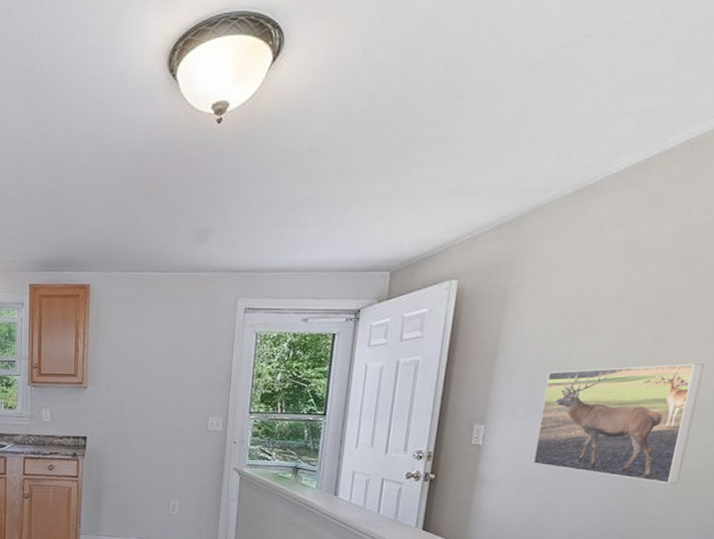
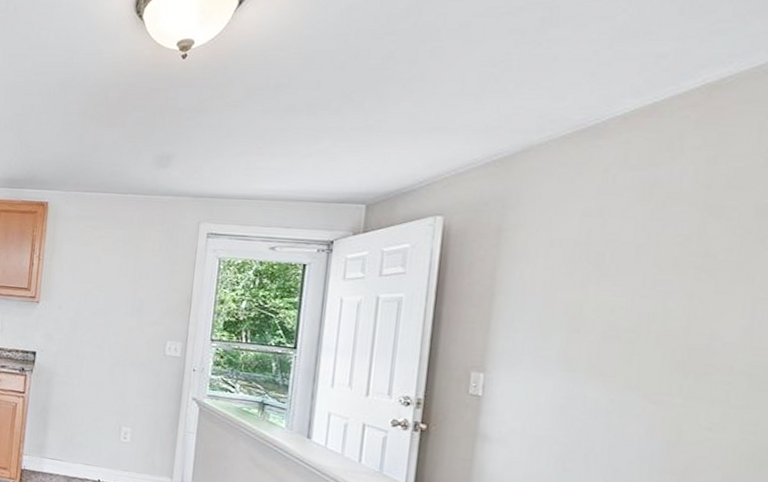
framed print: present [532,363,705,485] -> none [546,319,757,464]

